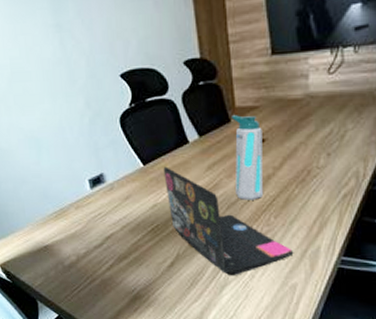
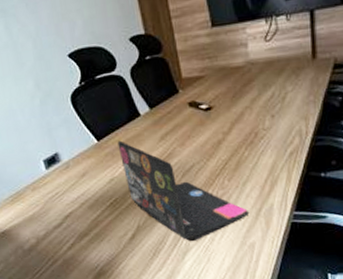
water bottle: present [232,115,263,200] -> none [179,85,215,167]

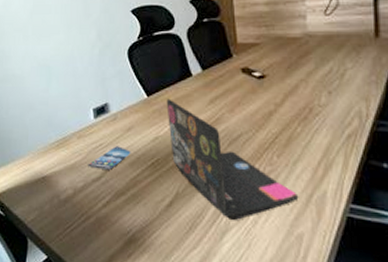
smartphone: none [47,192,89,217] -> present [88,146,131,170]

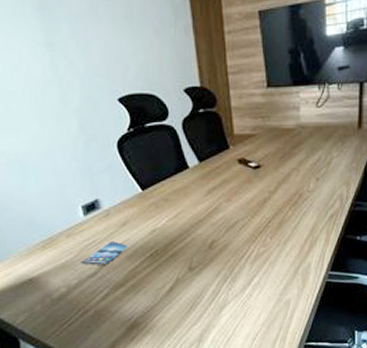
laptop: present [166,98,299,220] -> none [163,191,288,296]

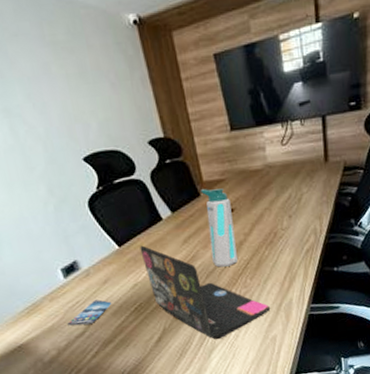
laptop: none [163,191,288,296] -> present [139,245,271,339]
water bottle: none [230,142,259,223] -> present [201,188,238,268]

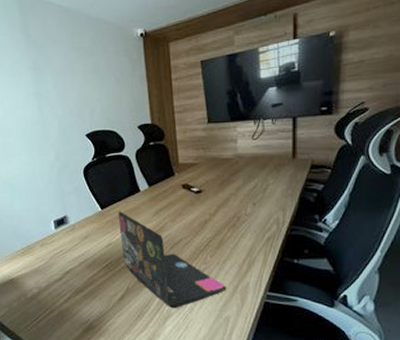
smartphone: present [67,299,112,326] -> none [50,252,88,272]
water bottle: present [201,188,238,268] -> none [176,170,201,241]

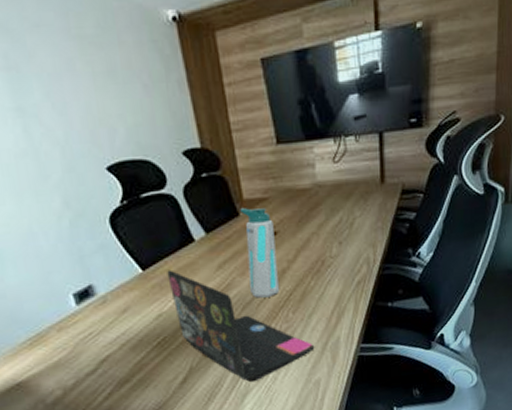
water bottle: none [176,170,201,241] -> present [240,208,279,298]

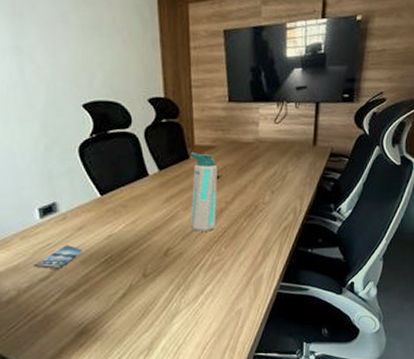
smartphone: none [77,331,131,362] -> present [34,245,83,269]
laptop: present [167,270,315,382] -> none [121,197,241,304]

